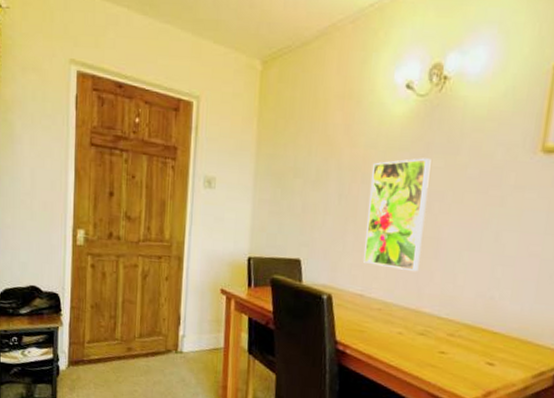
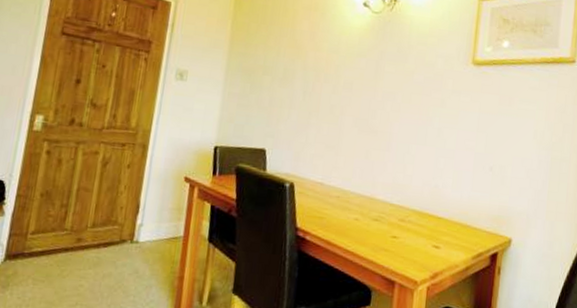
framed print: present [364,158,431,272] -> none [324,63,384,163]

